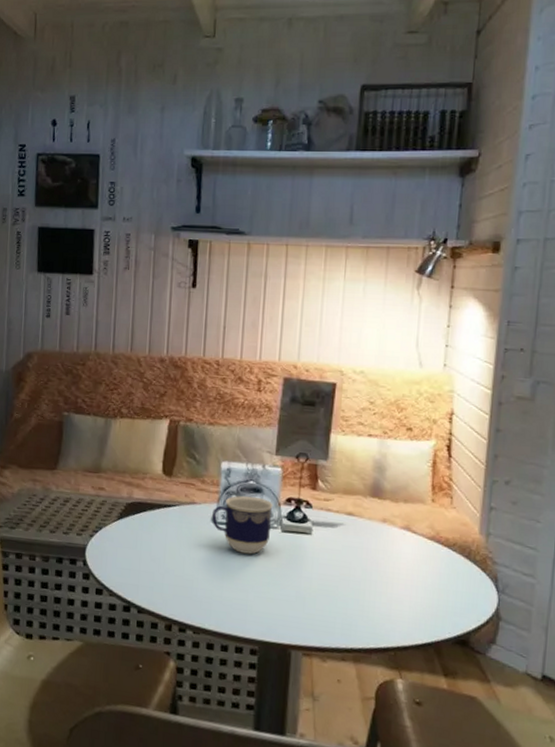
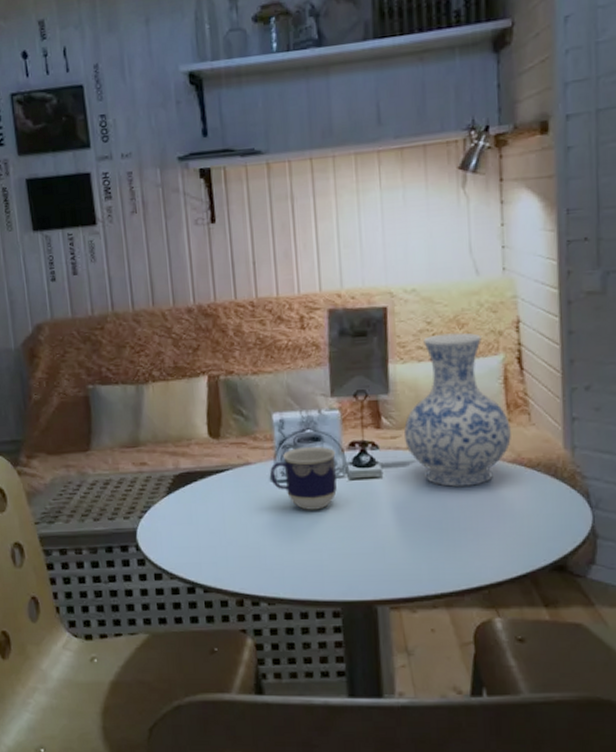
vase: none [336,414,433,555] -> present [404,332,511,487]

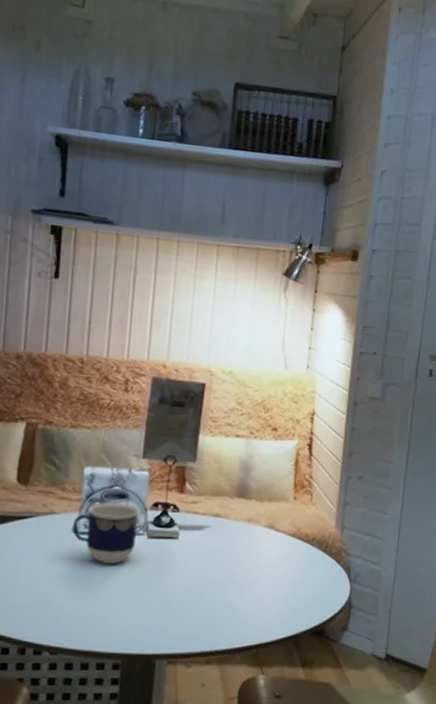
vase: present [404,332,511,487] -> none [203,414,295,554]

